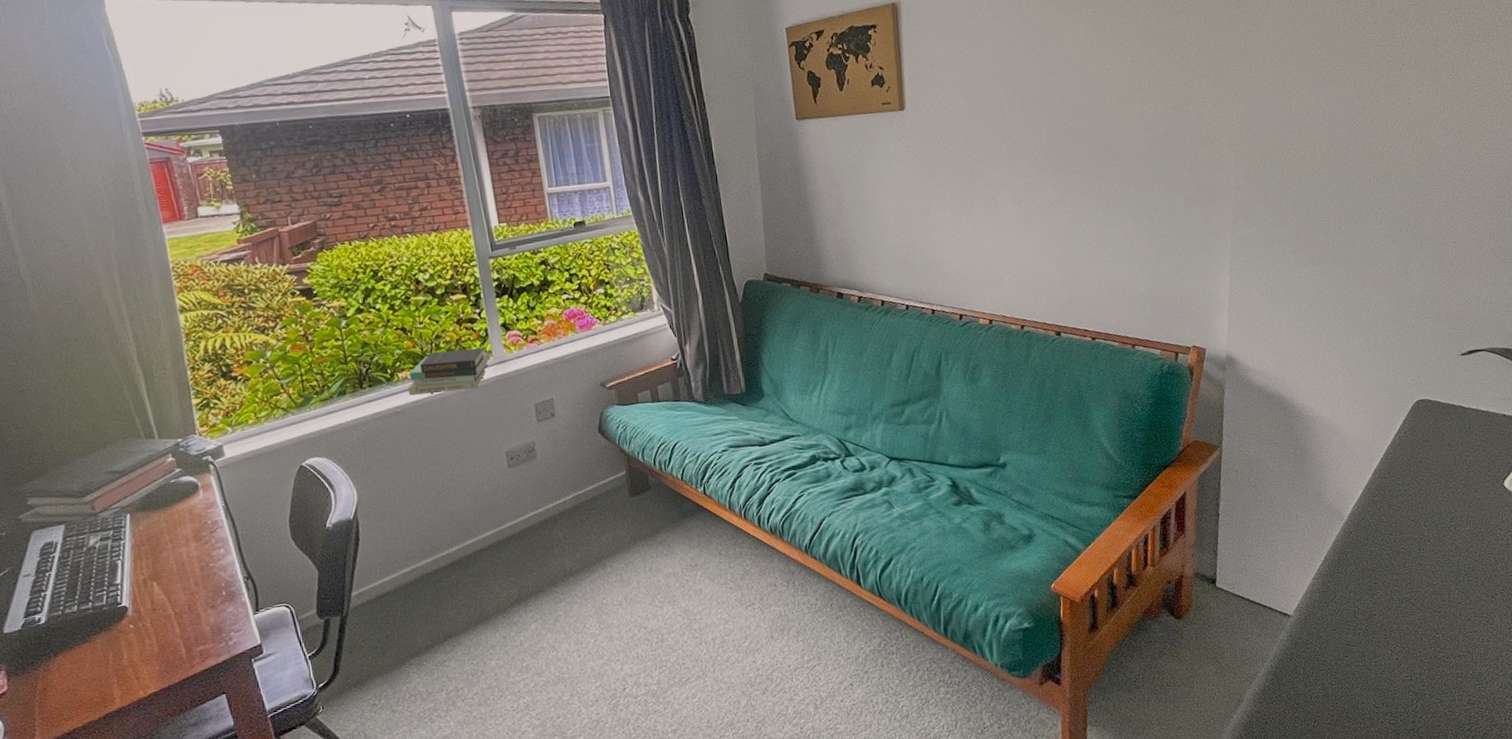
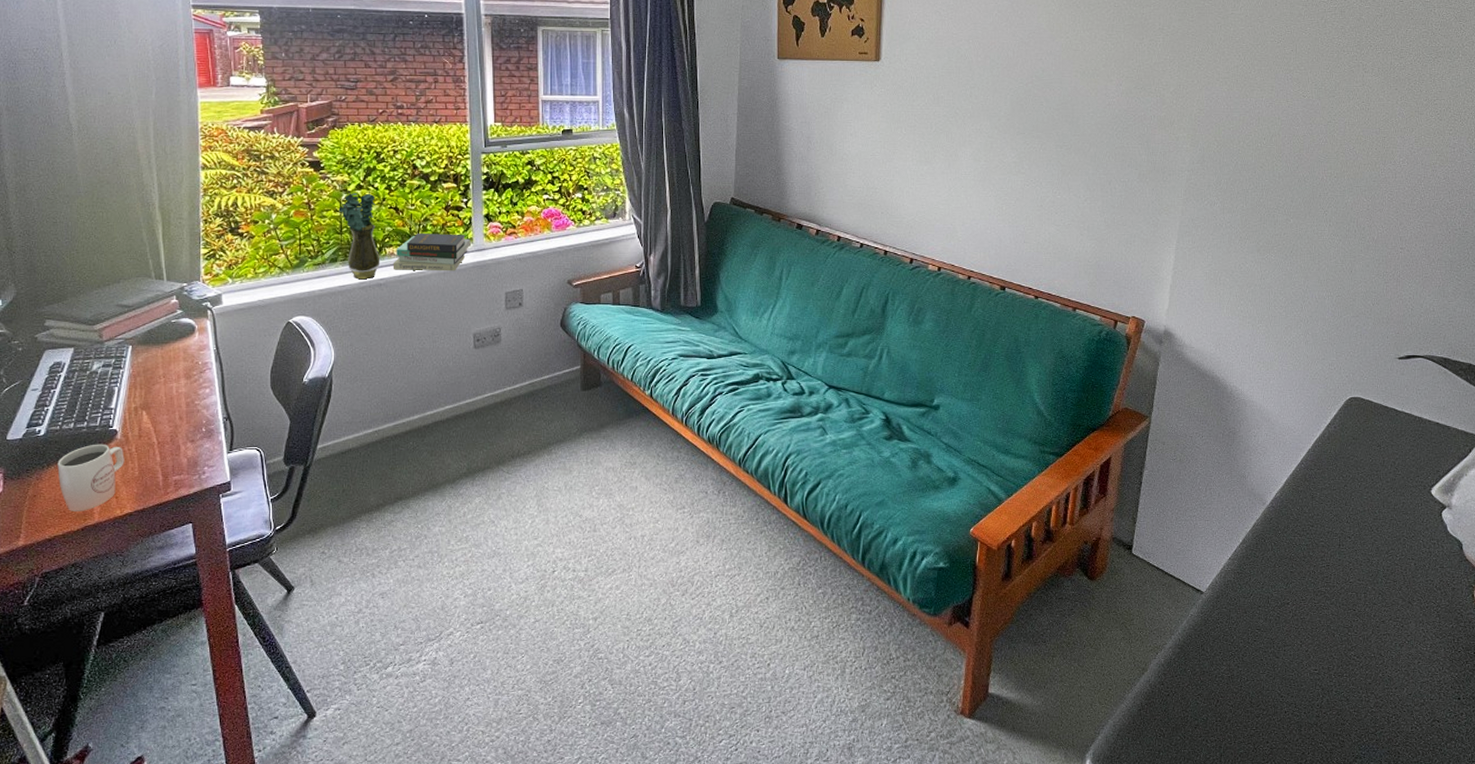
mug: none [65,623,141,700] -> present [57,444,125,511]
vase: none [339,313,394,411] -> present [339,189,380,280]

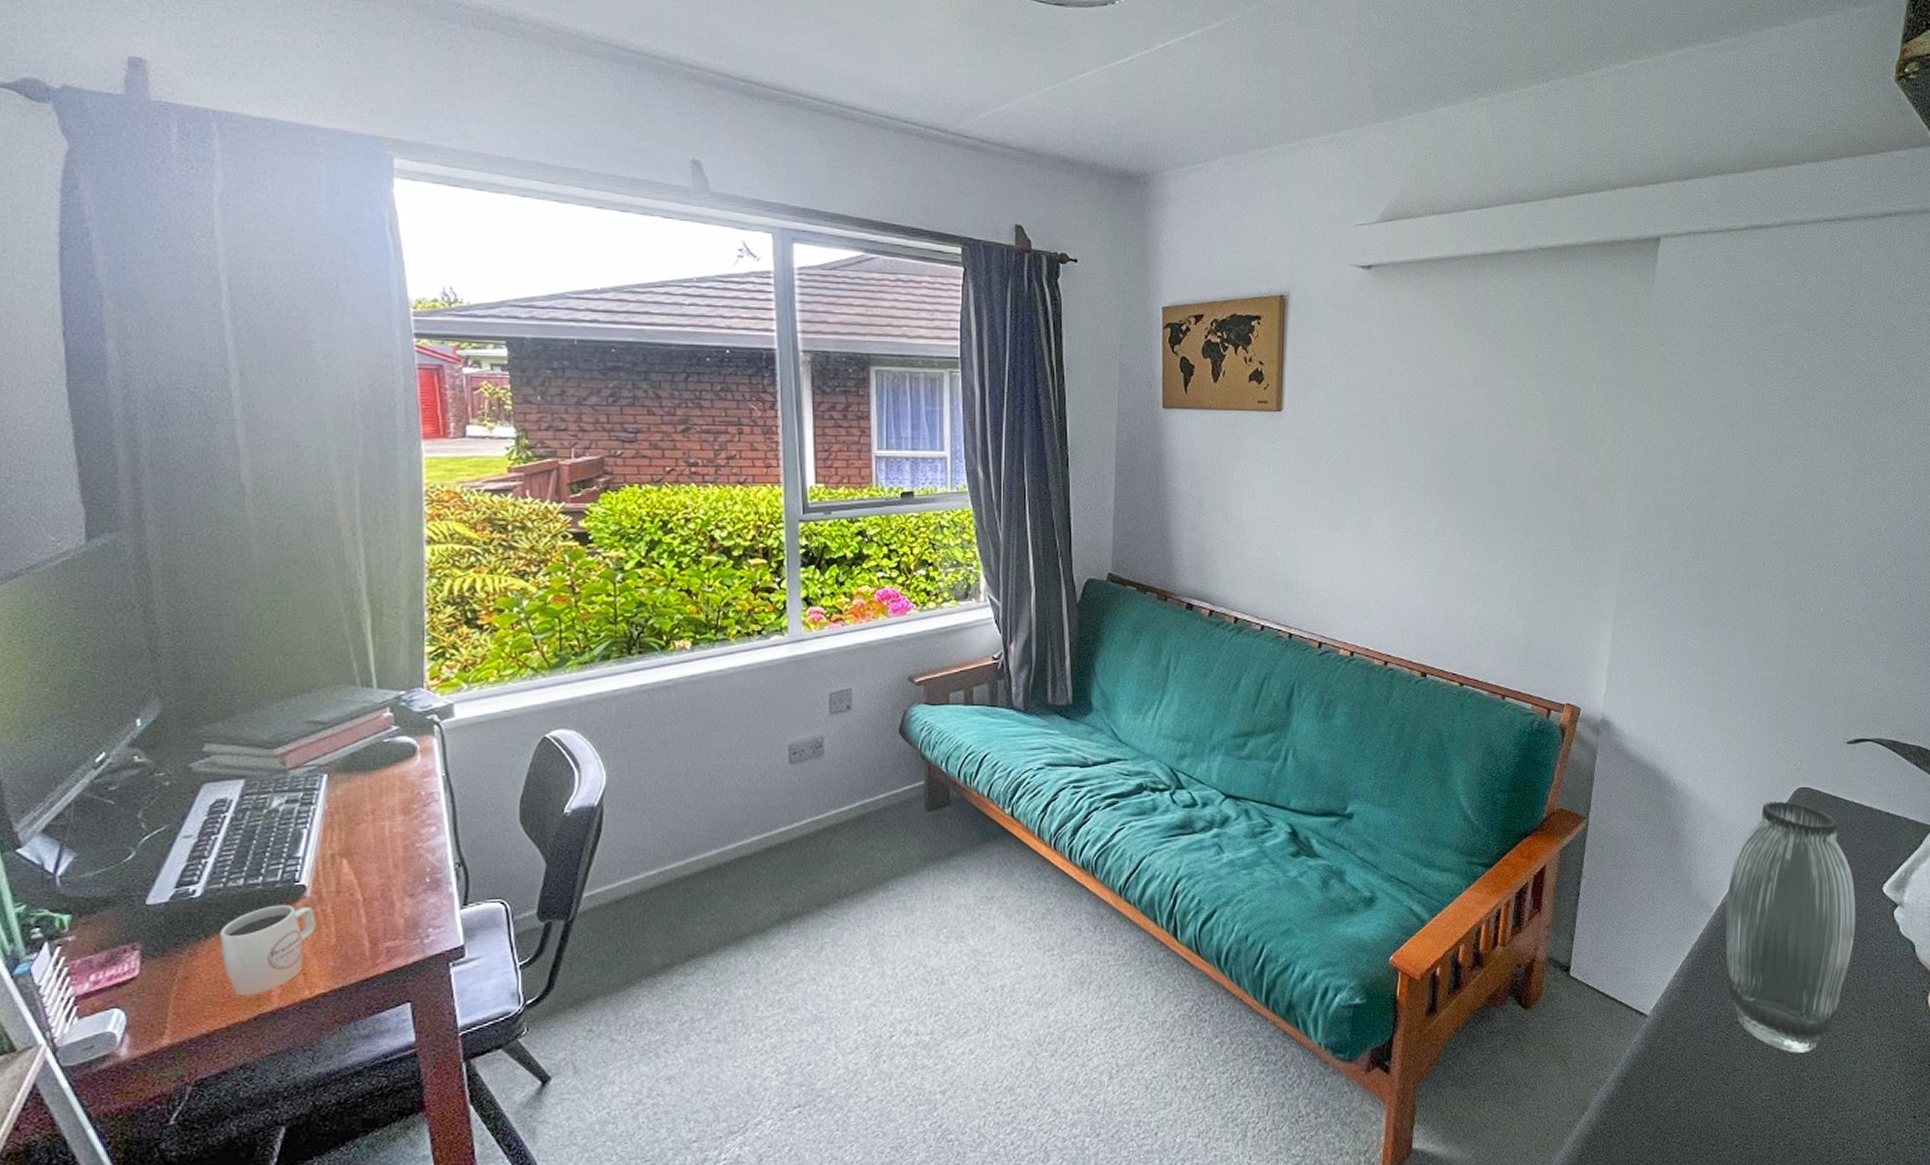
vase: present [339,189,380,280] -> none [612,568,668,681]
books: present [392,232,471,271] -> none [683,620,785,669]
vase: none [1278,409,1405,634] -> present [1725,801,1856,1053]

